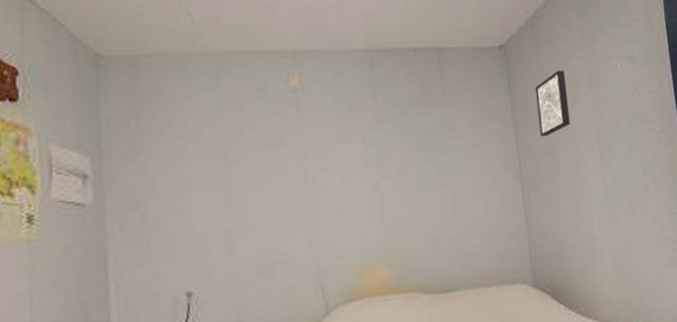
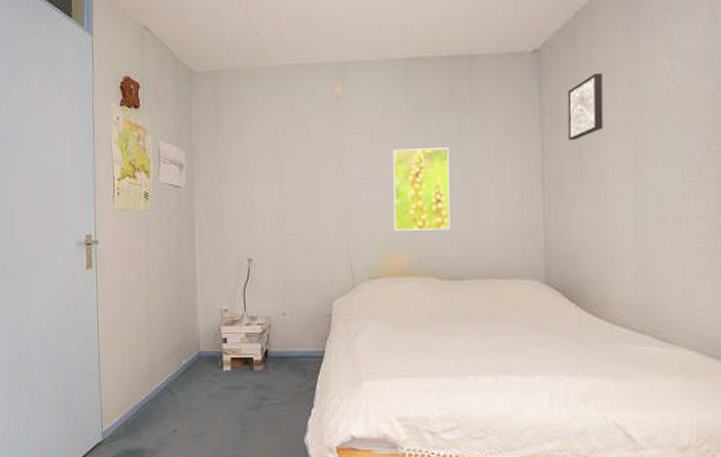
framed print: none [363,146,433,243] -> present [393,147,450,231]

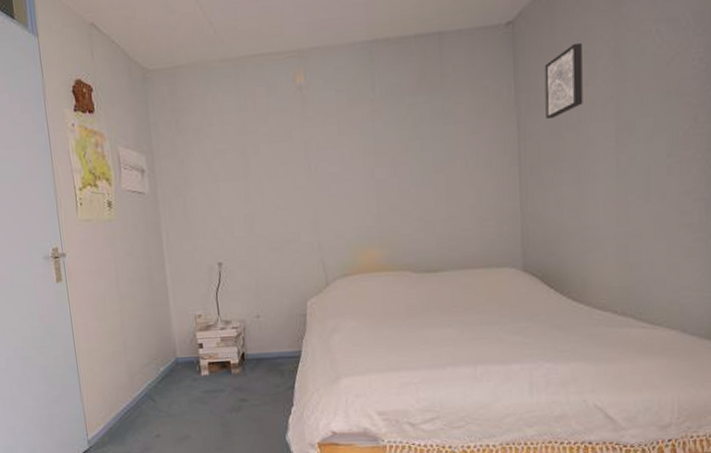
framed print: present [393,147,450,231] -> none [361,134,424,226]

